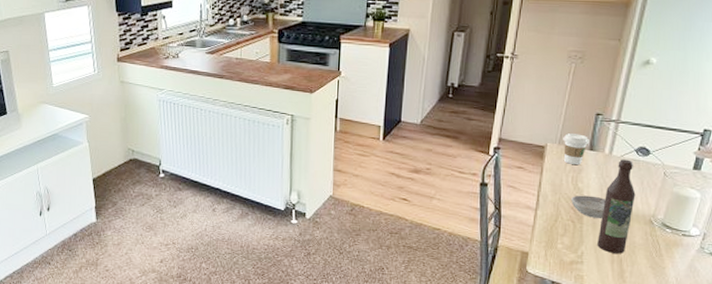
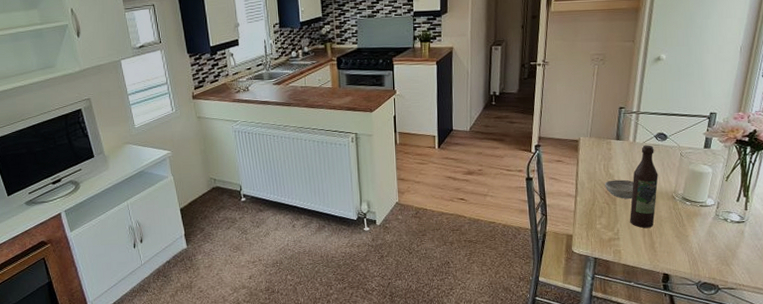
coffee cup: present [563,133,590,165] -> none [593,126,616,154]

